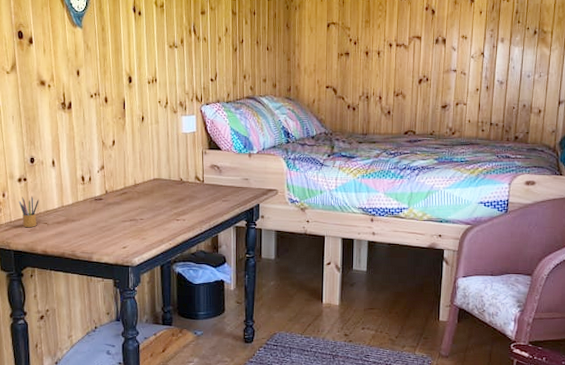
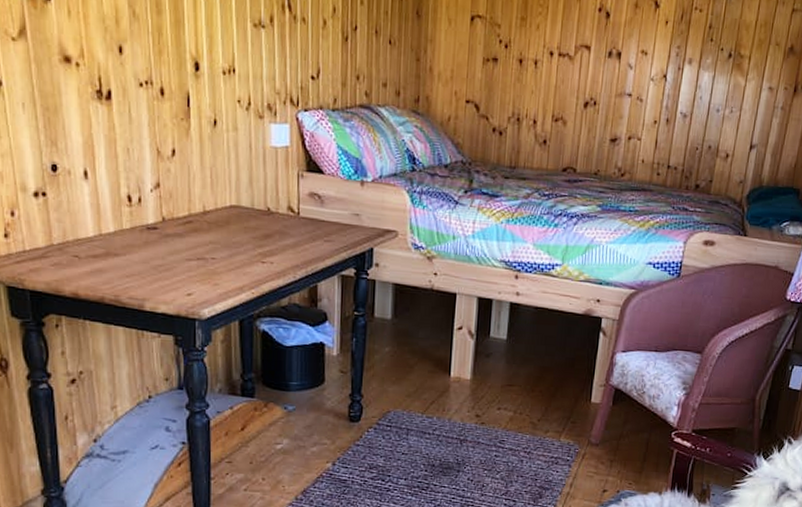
pencil box: present [19,196,39,228] -> none [35,217,66,261]

